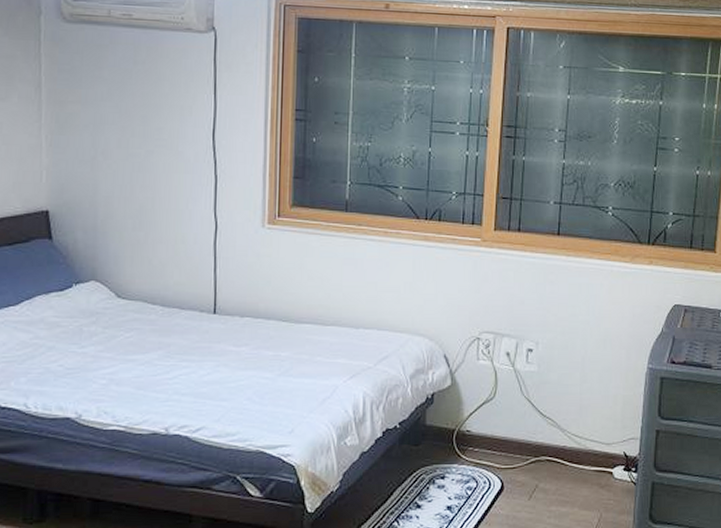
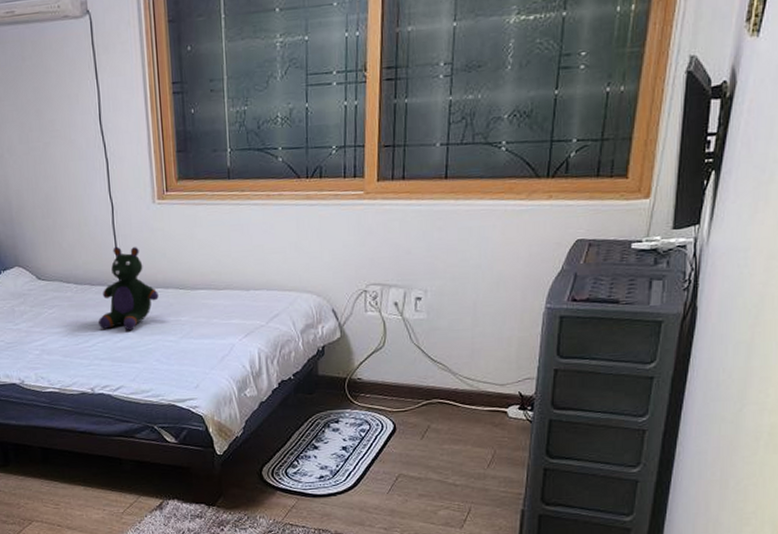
stuffed bear: none [184,268,258,364] -> present [99,246,159,331]

